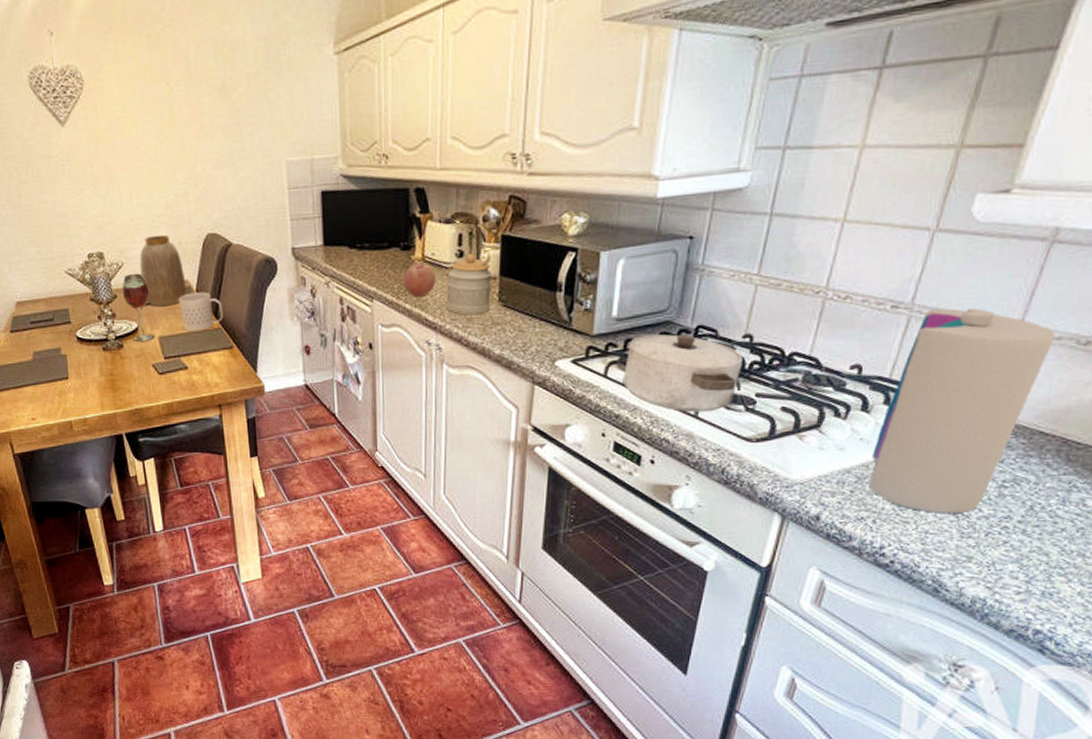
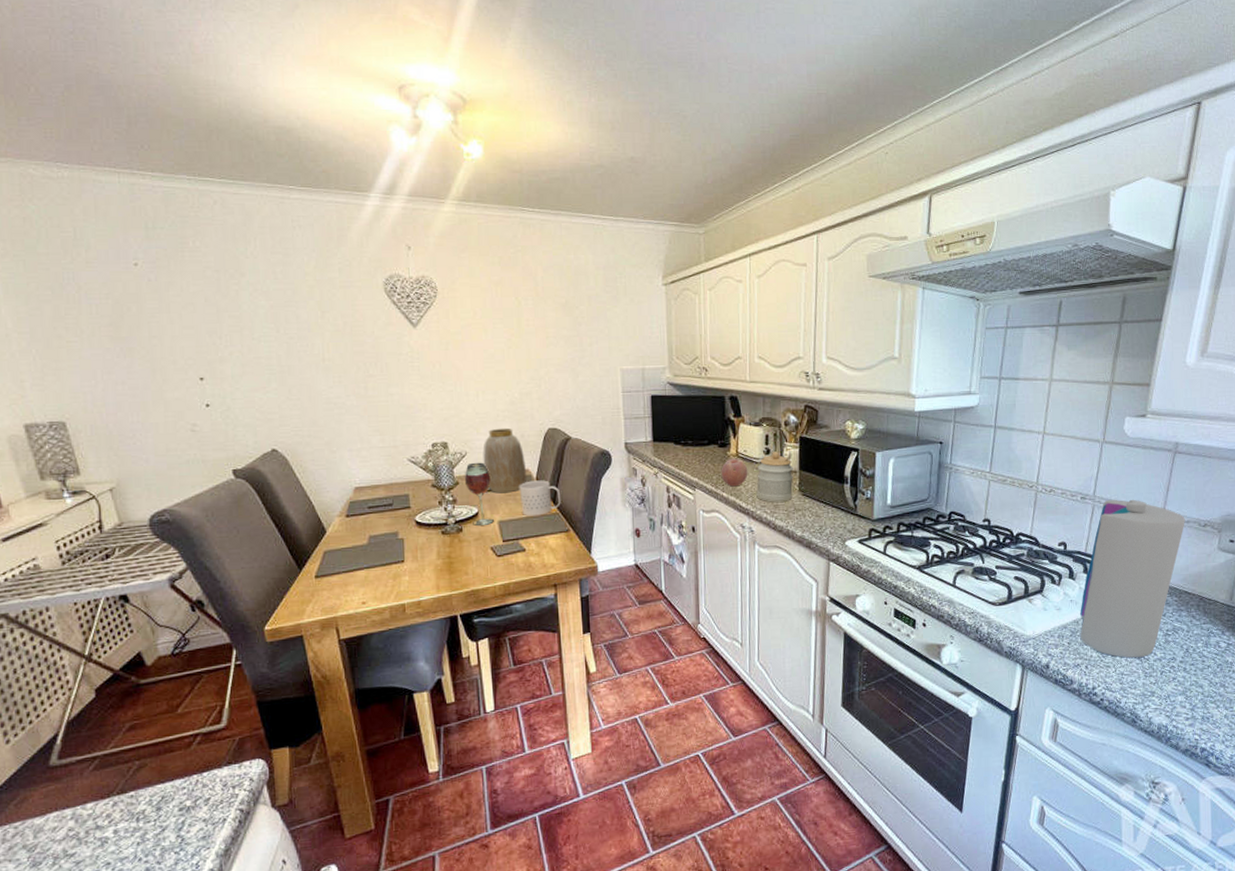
cooking pot: present [622,333,743,413] -> none [898,518,984,583]

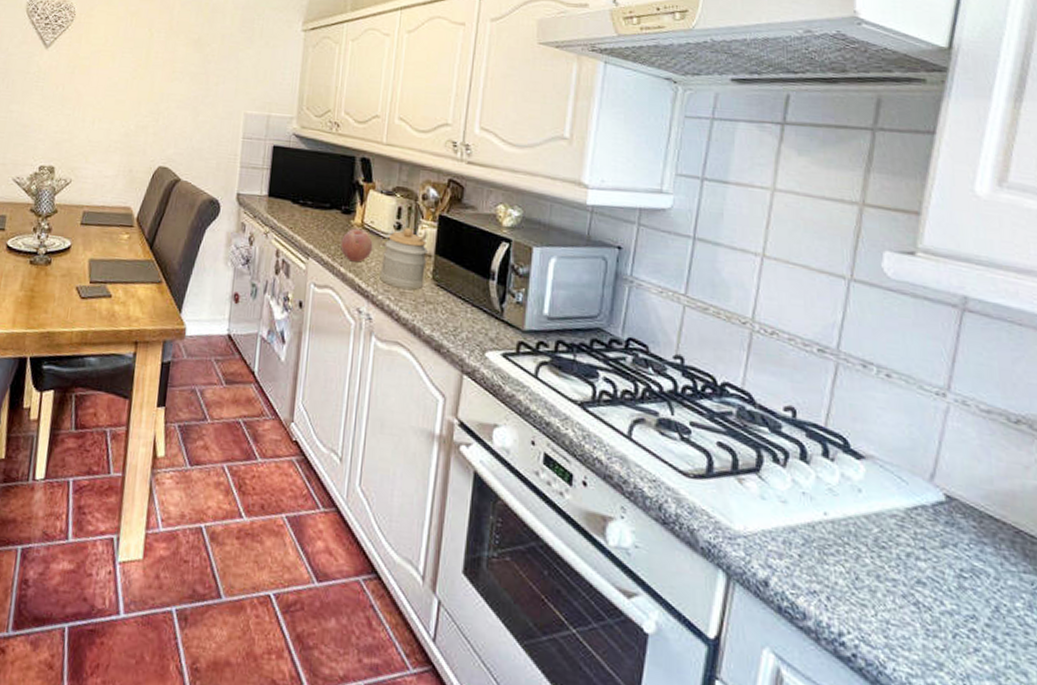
wineglass: present [464,462,494,526] -> none [63,191,91,262]
vase: present [483,428,526,494] -> none [86,159,129,230]
mug: present [519,480,561,517] -> none [115,220,160,261]
paper towel holder: present [1080,499,1185,659] -> none [817,359,985,604]

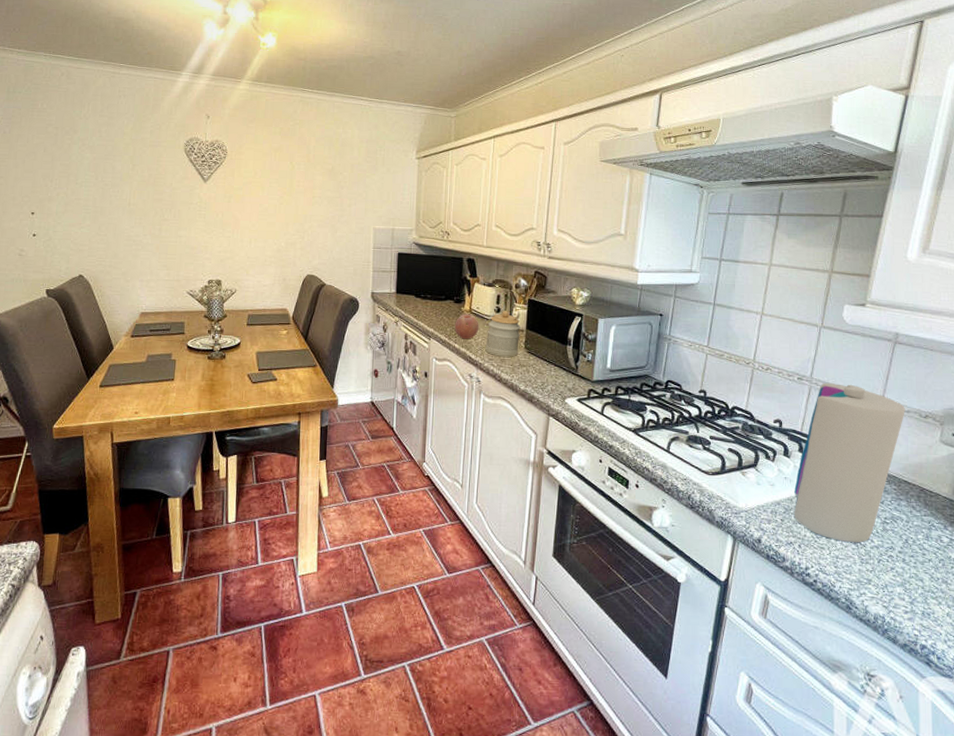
paper towel holder: none [817,359,985,604] -> present [794,383,905,543]

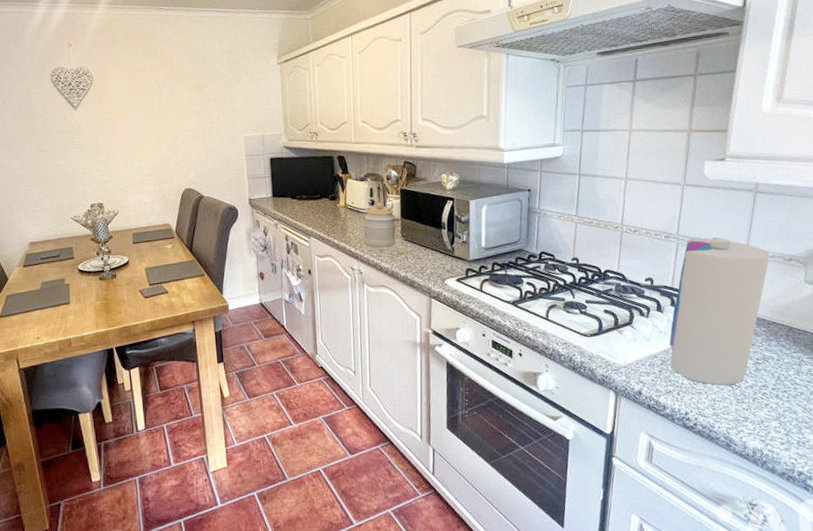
fruit: present [454,313,479,340] -> none [332,209,356,234]

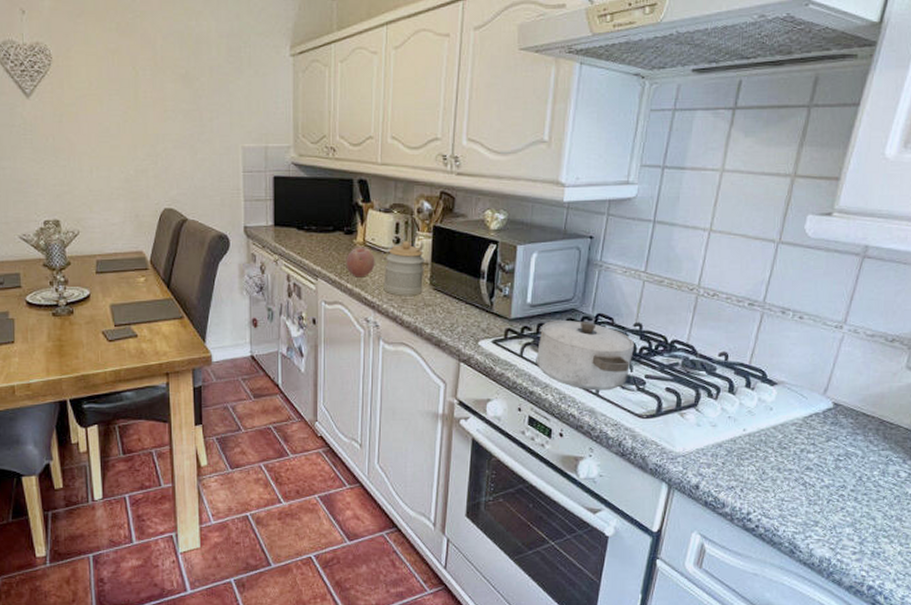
fruit: none [332,209,356,234] -> present [346,247,375,278]
cooking pot: none [493,258,574,316] -> present [536,320,634,391]
paper towel holder: present [669,237,770,386] -> none [738,308,870,484]

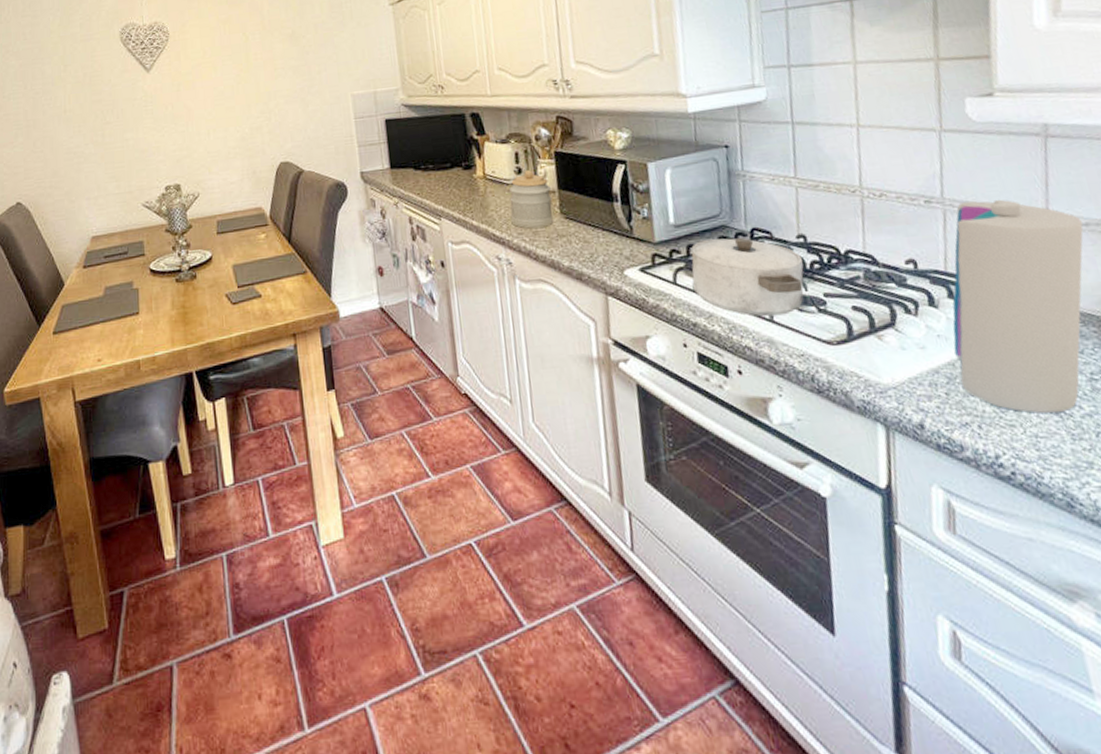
fruit: present [346,247,375,278] -> none [468,180,500,214]
paper towel holder: none [738,308,870,484] -> present [952,199,1084,414]

